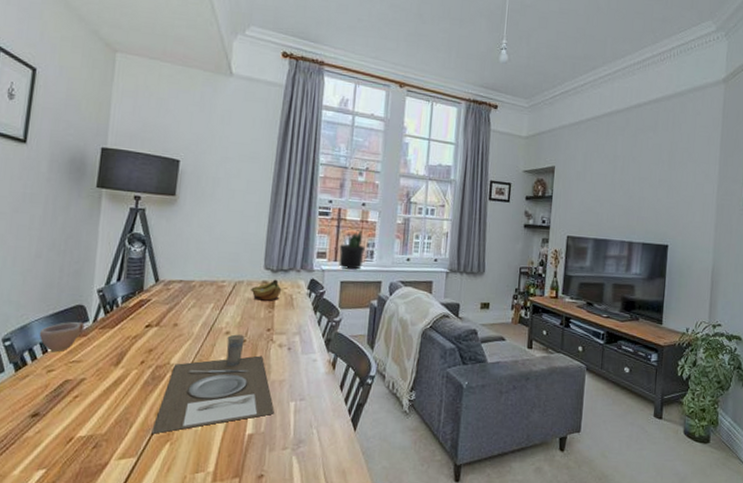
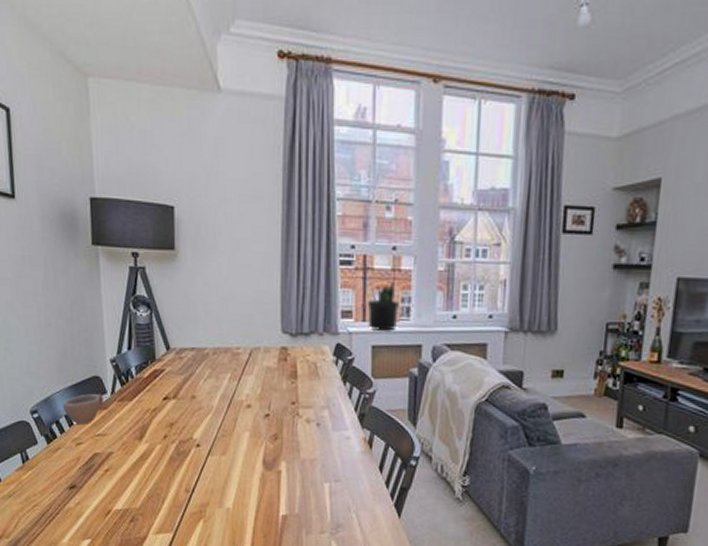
place setting: present [151,334,274,434] -> none [184,408,308,511]
fruit: present [251,279,282,302] -> none [269,344,304,372]

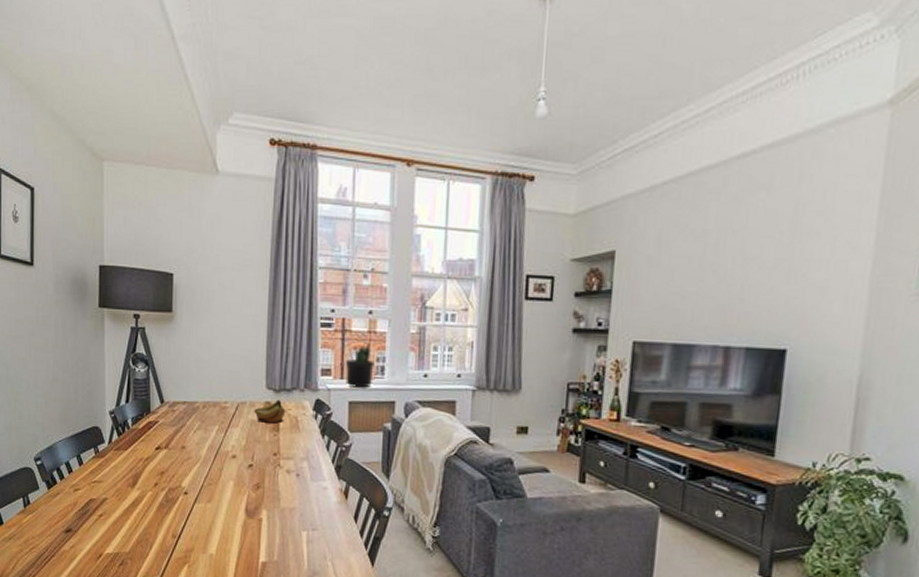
cup: present [62,393,104,425] -> none [63,442,101,473]
fruit: none [269,344,304,372] -> present [254,399,286,425]

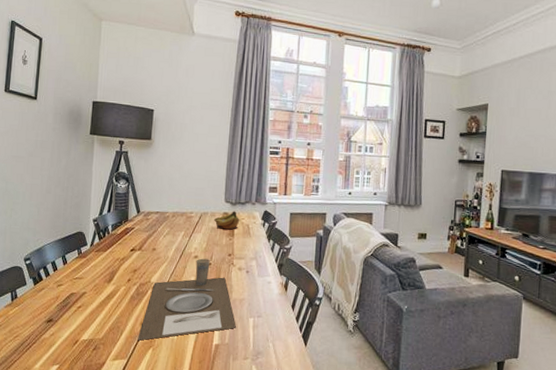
place setting: none [170,458,286,556] -> present [137,258,236,341]
planter: present [345,341,374,388] -> none [288,166,311,203]

